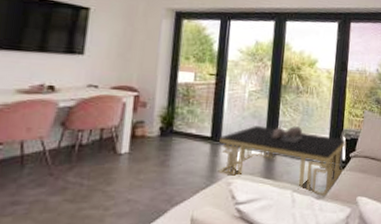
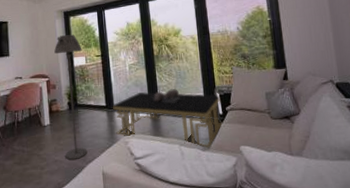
floor lamp: none [142,41,193,201] -> present [54,34,88,161]

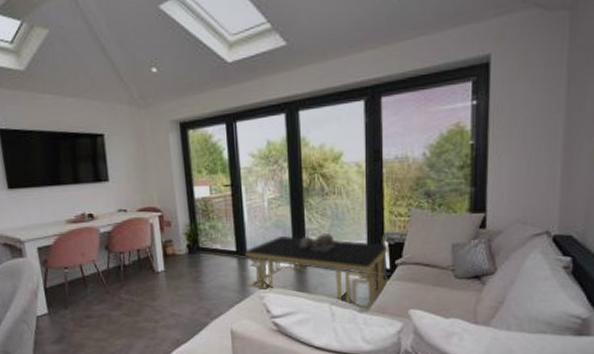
floor lamp: present [54,34,88,161] -> none [168,155,212,315]

